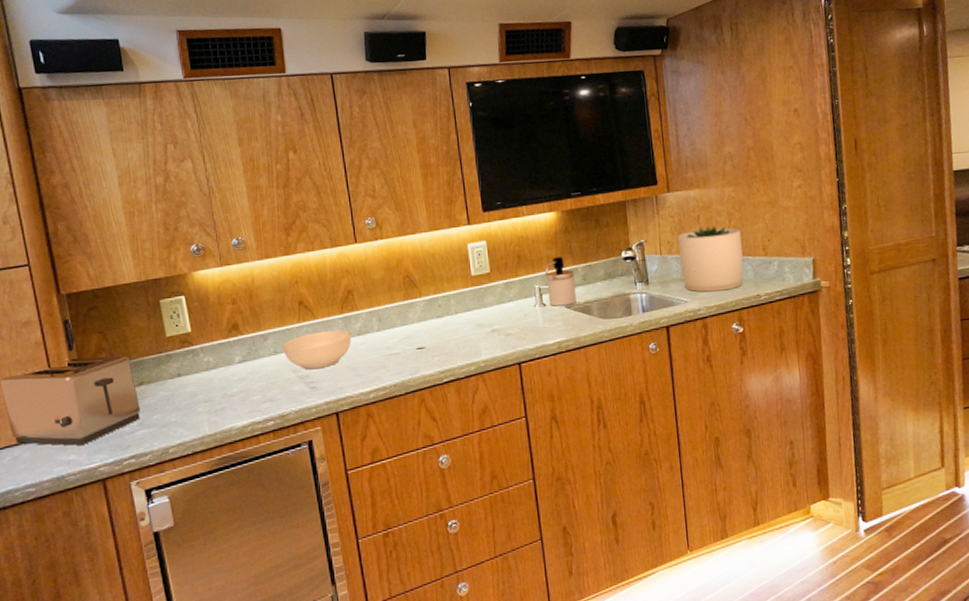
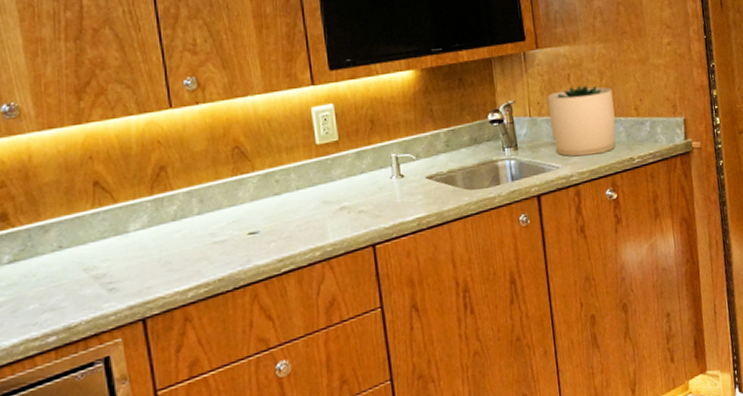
bowl: present [281,329,352,370] -> none [68,214,165,268]
soap dispenser: present [544,257,577,306] -> none [402,120,439,178]

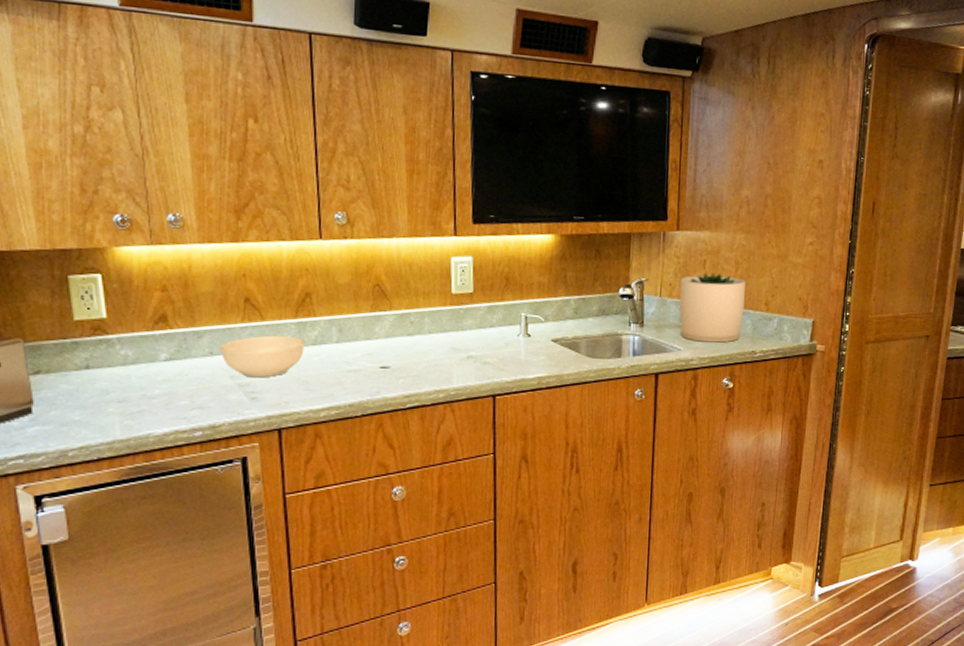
bowl: none [68,214,165,268] -> present [218,335,306,378]

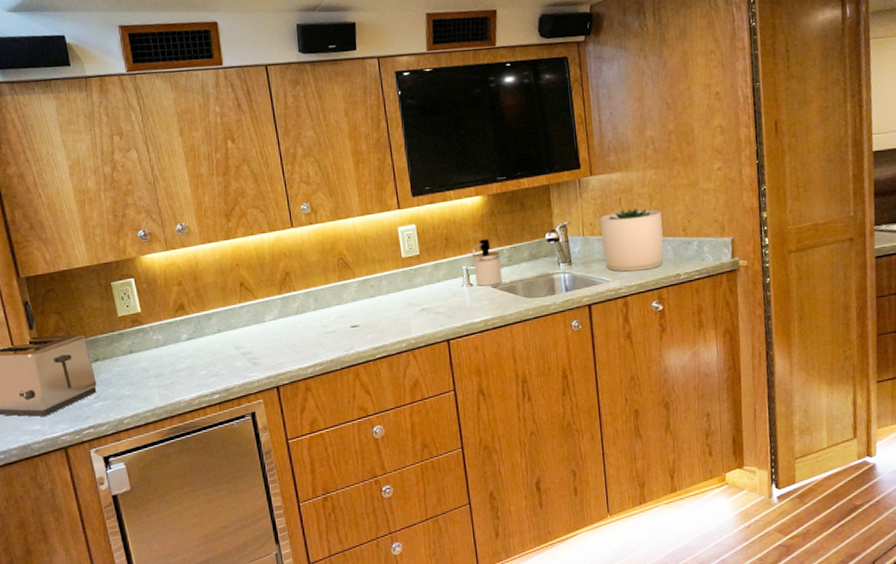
bowl: present [218,335,306,378] -> none [224,309,290,347]
soap dispenser: none [533,285,566,339] -> present [471,239,502,286]

